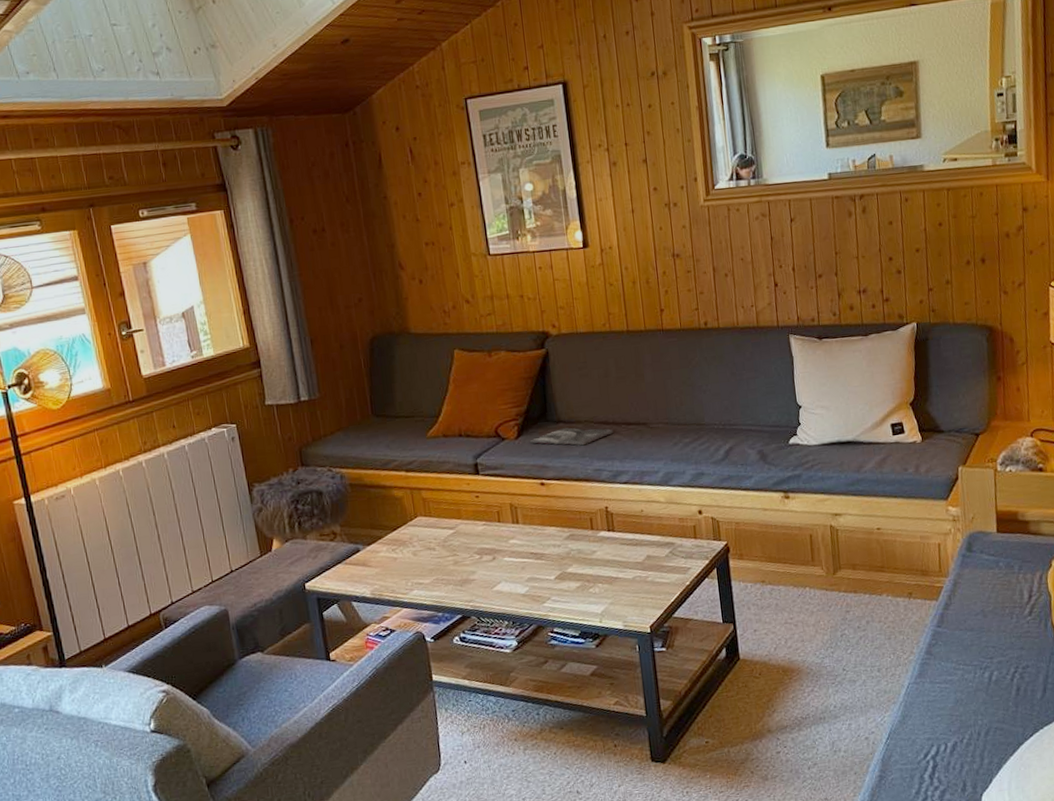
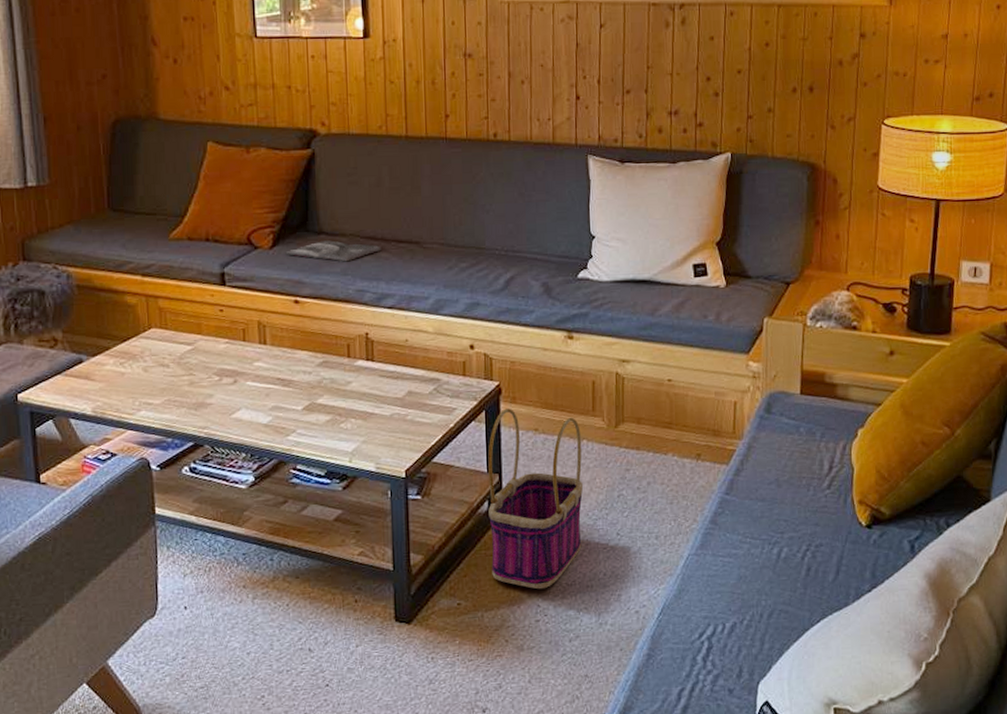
basket: none [722,564,812,724] -> present [488,408,584,590]

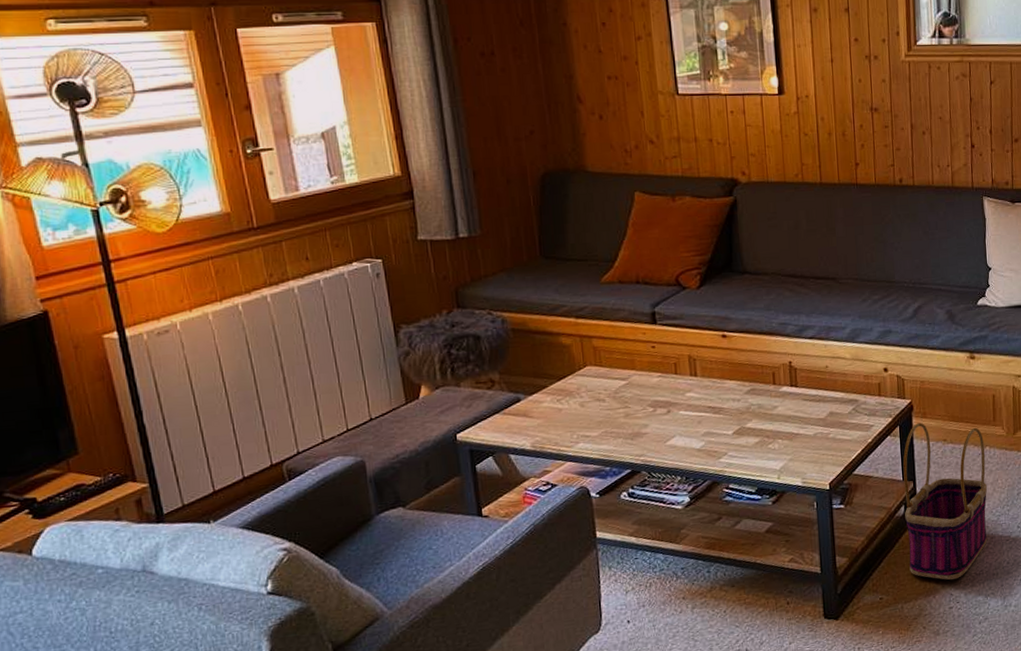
magazine: present [285,240,381,262] -> none [712,279,801,298]

